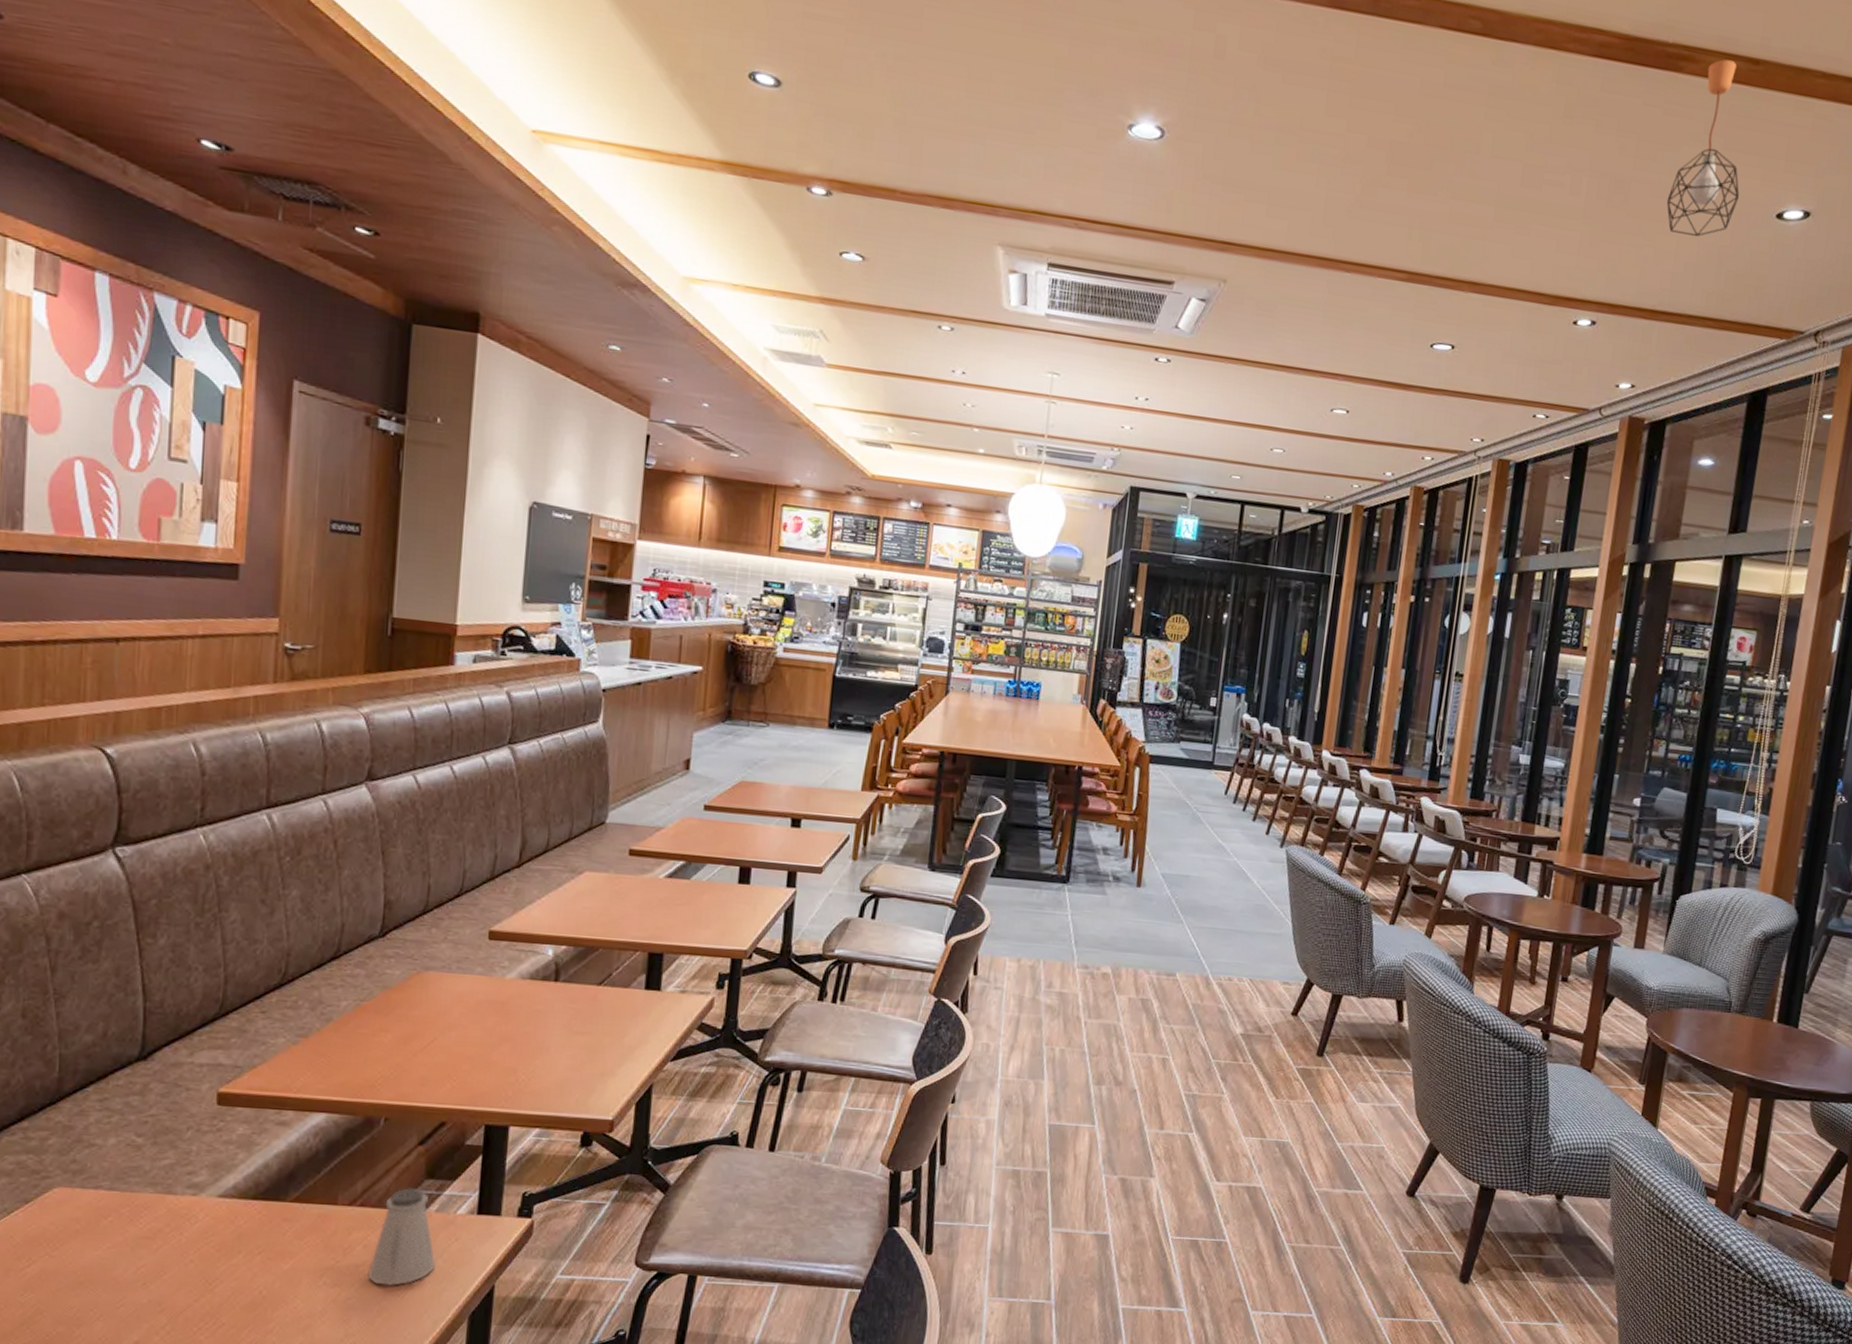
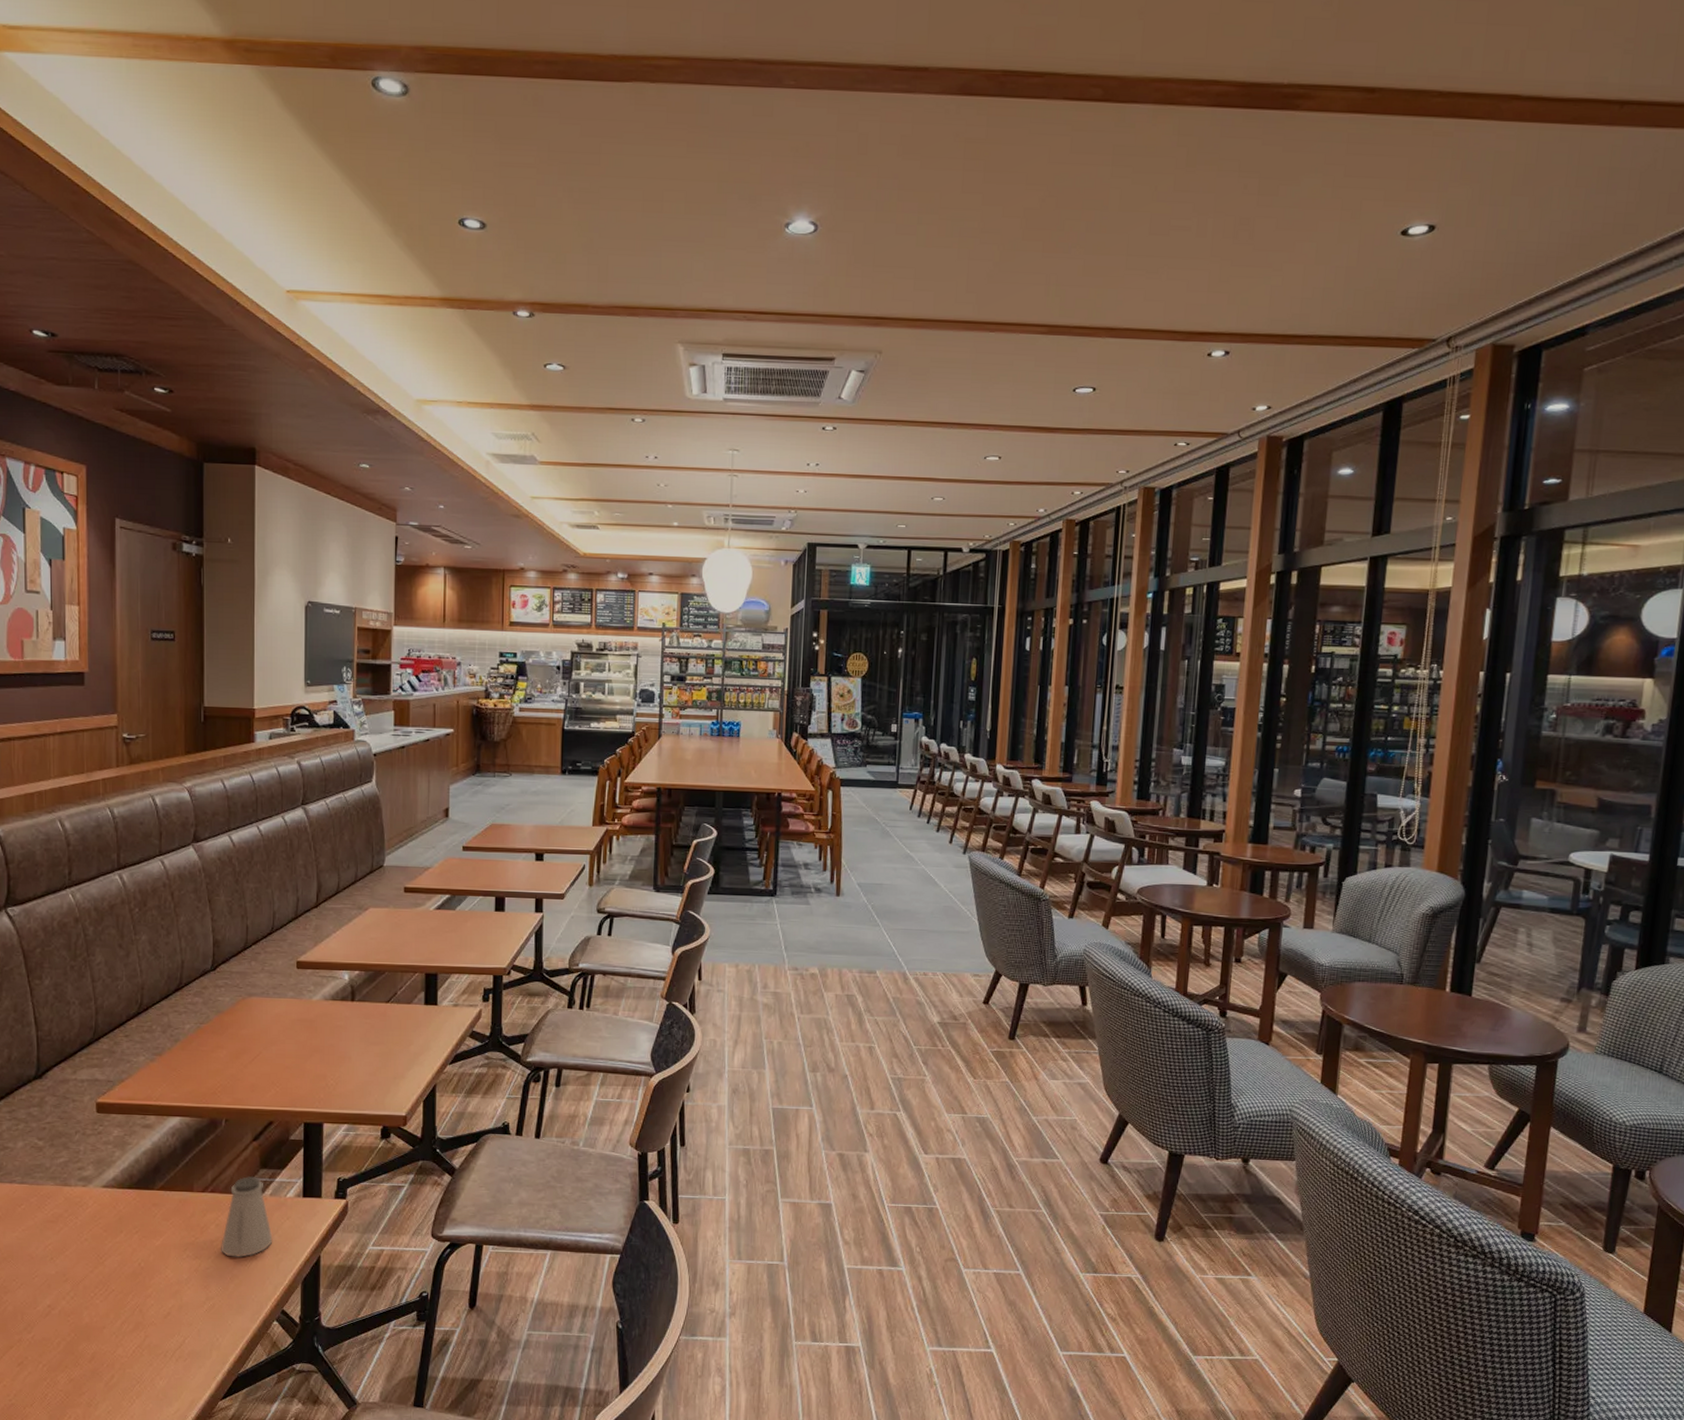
pendant light: present [1666,59,1740,237] -> none [1291,92,1363,261]

